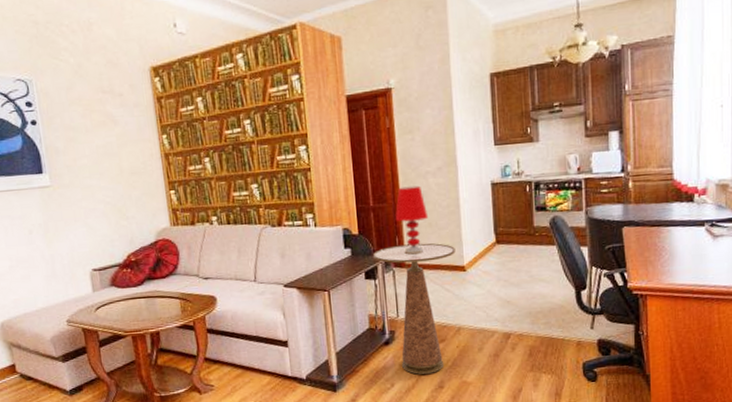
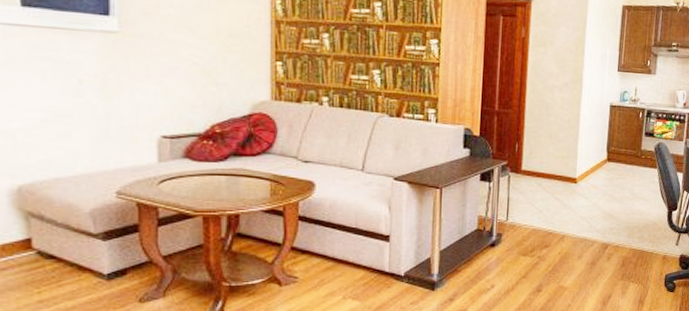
side table: present [372,243,456,374] -> none [490,151,570,277]
table lamp: present [395,185,429,252] -> none [517,96,550,160]

